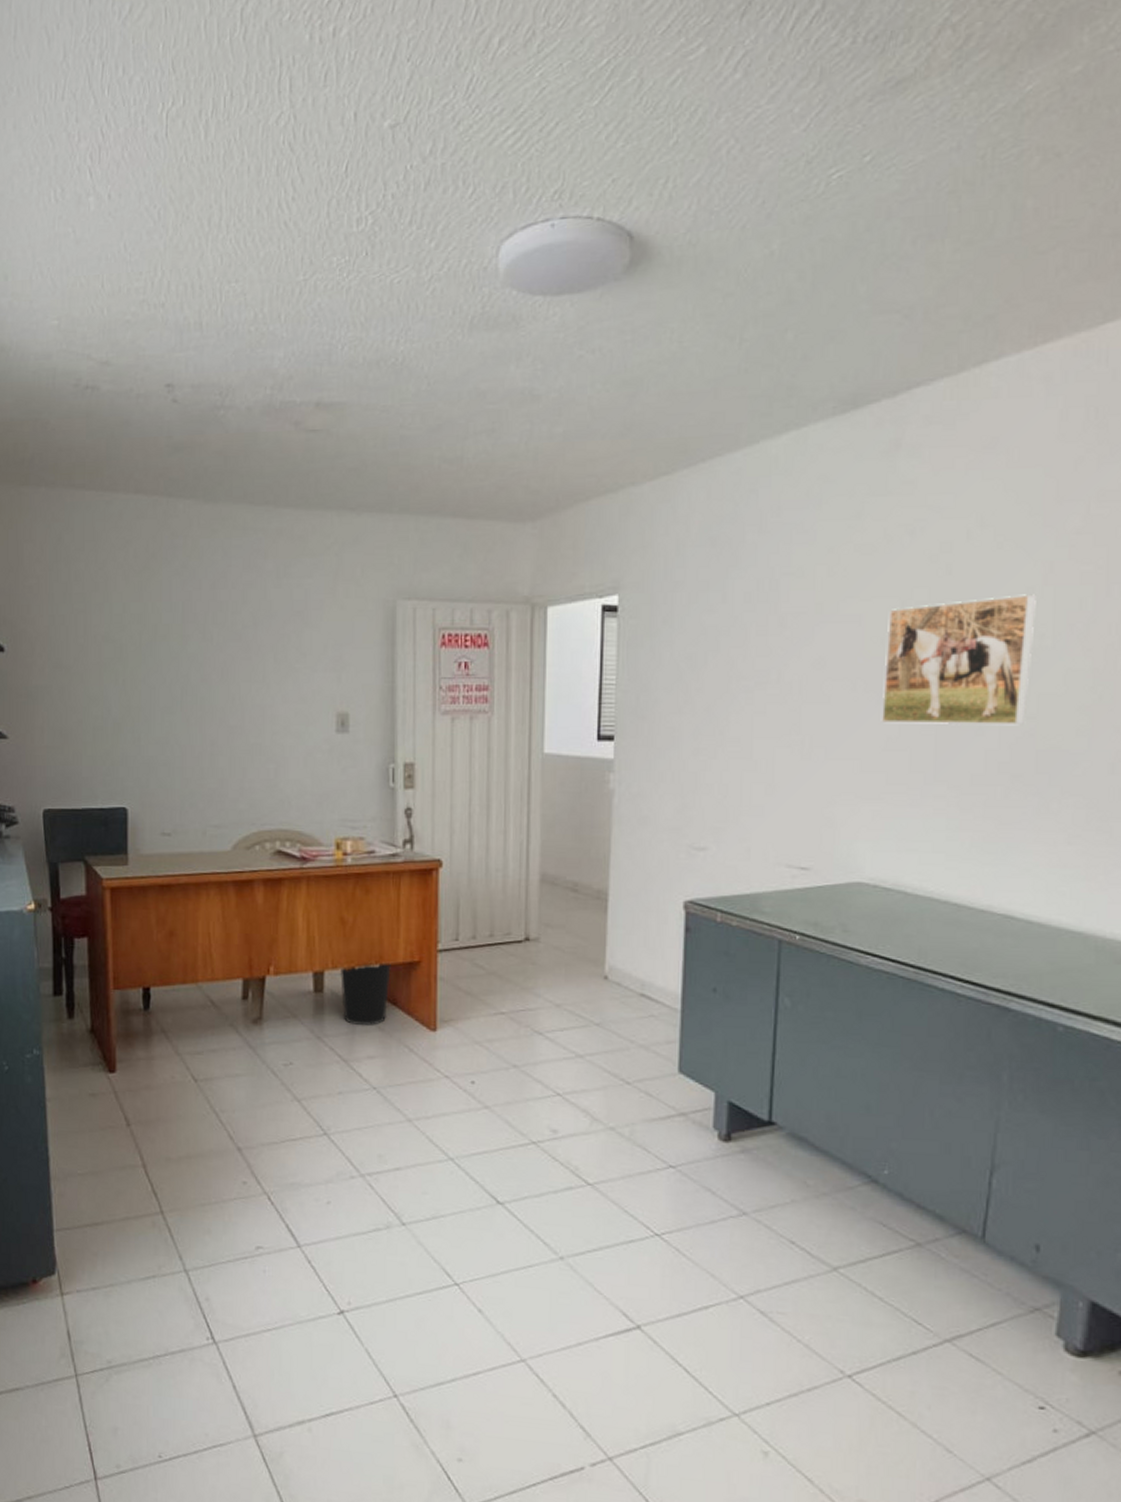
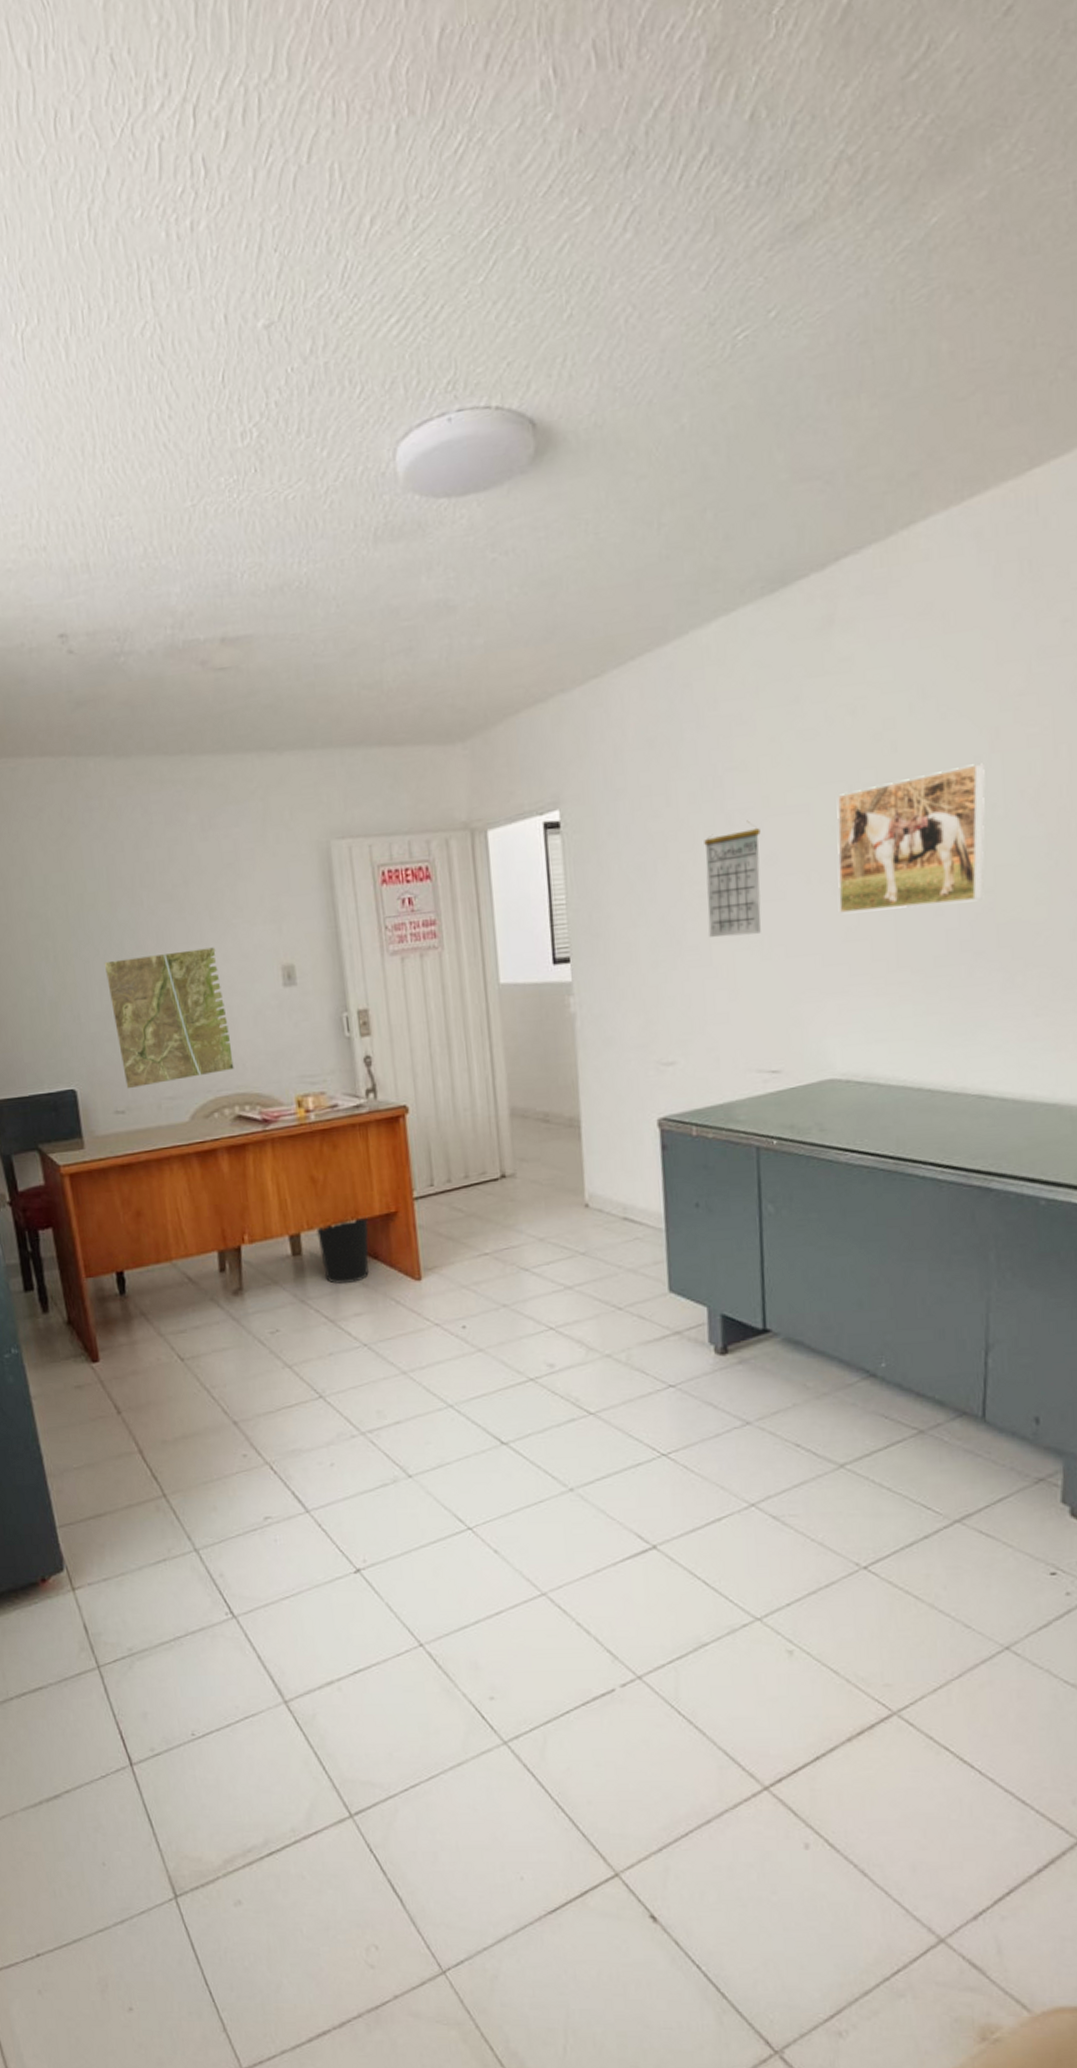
road map: none [169,688,280,813] -> present [104,947,234,1089]
calendar: none [752,624,811,733] -> present [704,820,761,938]

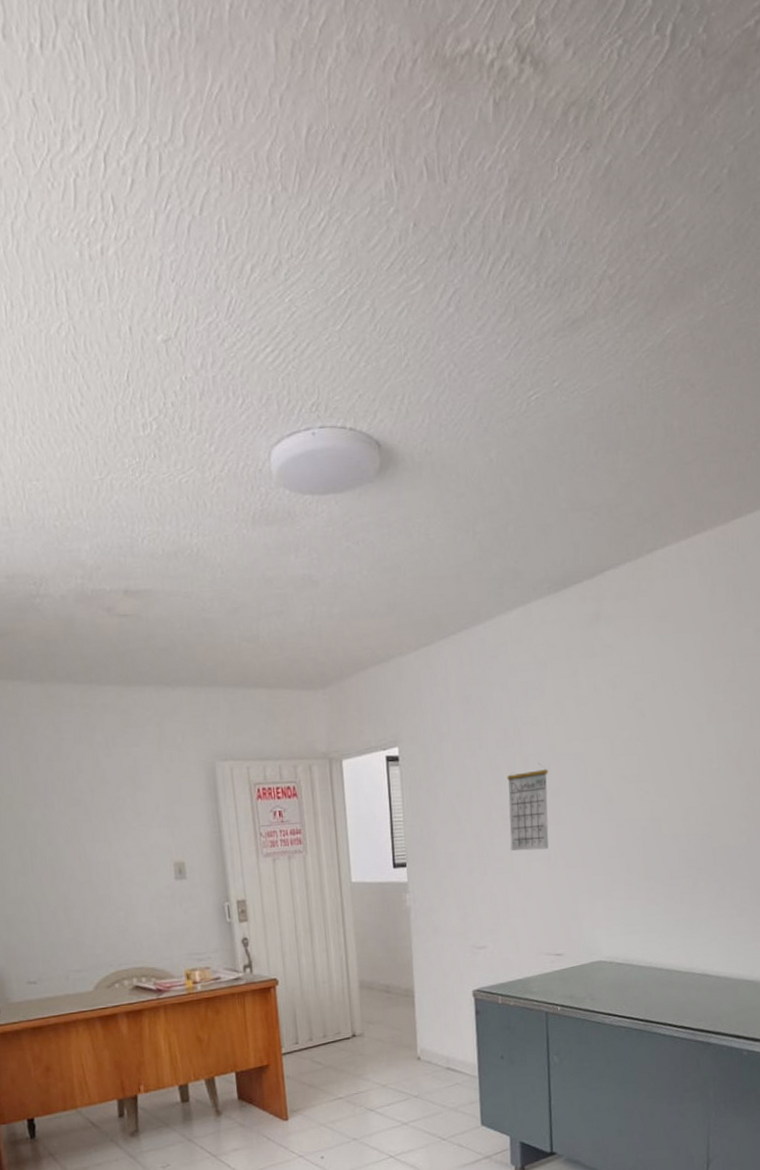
road map: present [104,947,234,1089] -> none [19,845,133,963]
wastebasket: present [317,1217,370,1284] -> none [202,1070,246,1125]
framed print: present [836,763,985,913] -> none [602,729,705,836]

